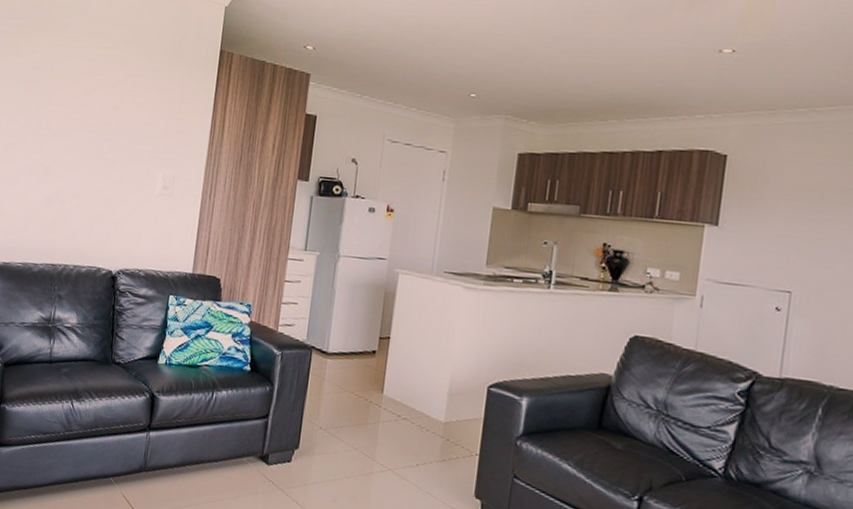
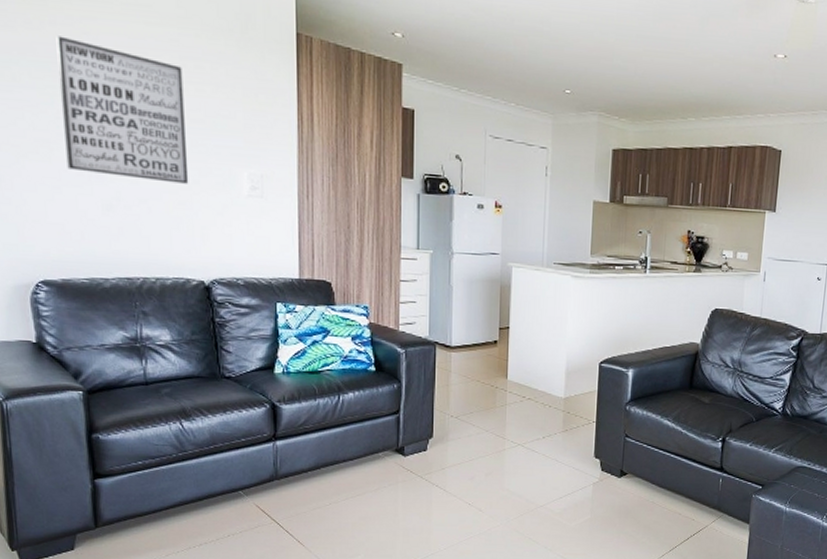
wall art: none [24,61,124,183] -> present [56,36,189,184]

